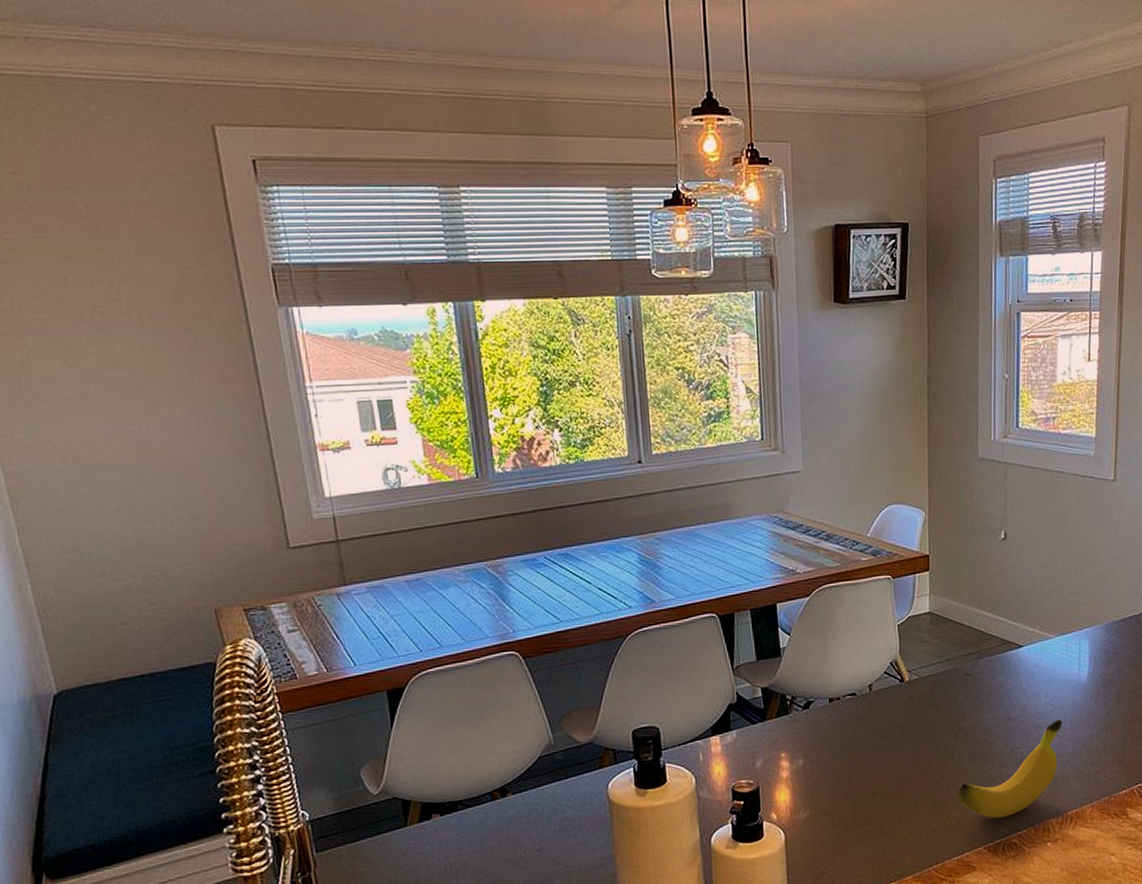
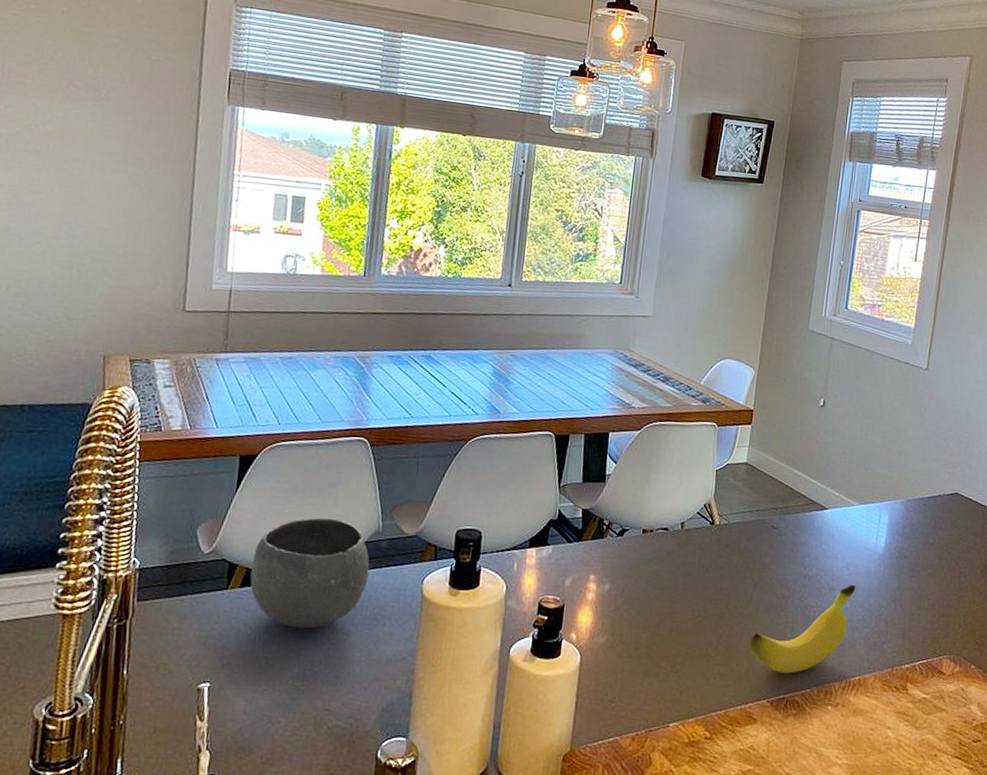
ceramic bowl: none [425,739,550,853] -> present [250,518,370,629]

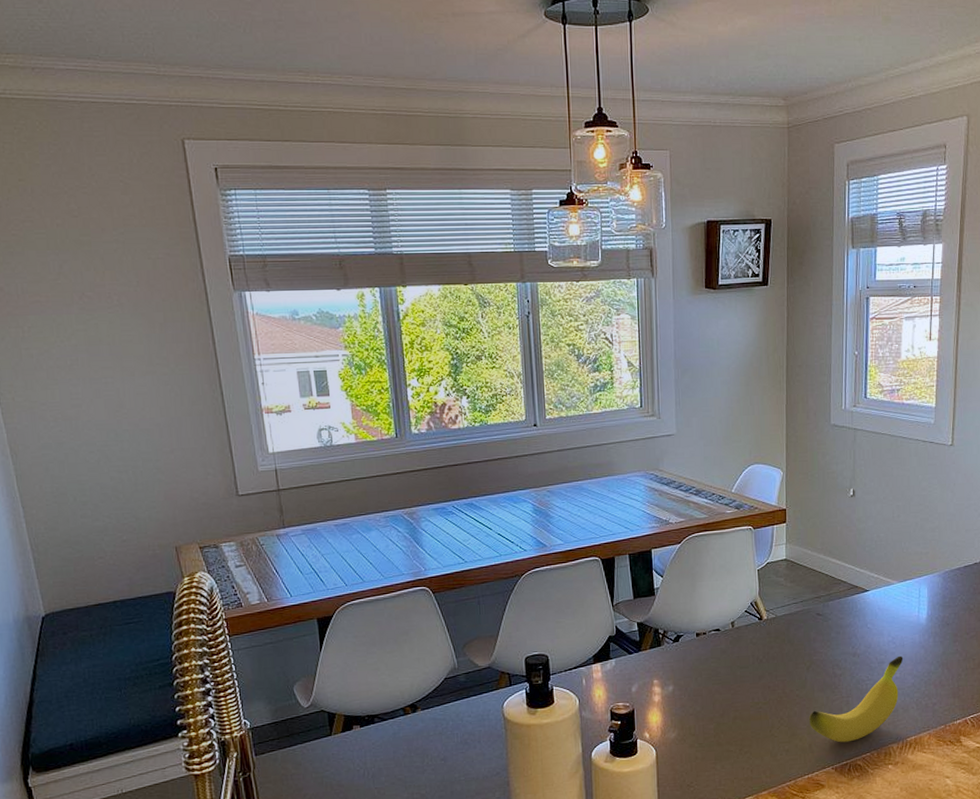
ceramic bowl: present [250,518,370,629] -> none [348,662,454,760]

